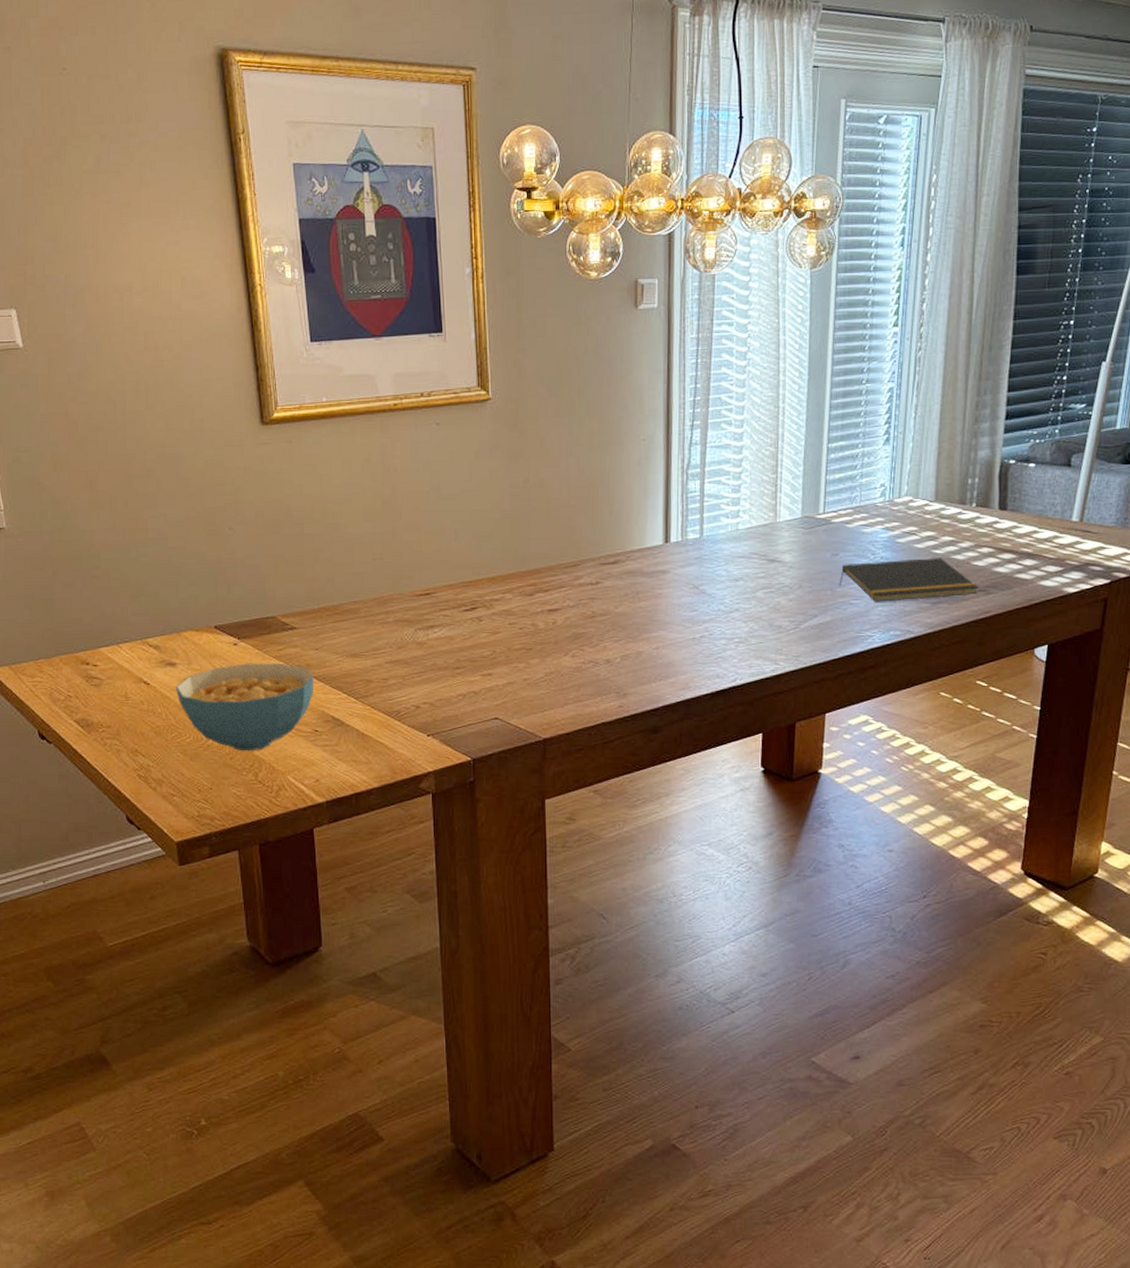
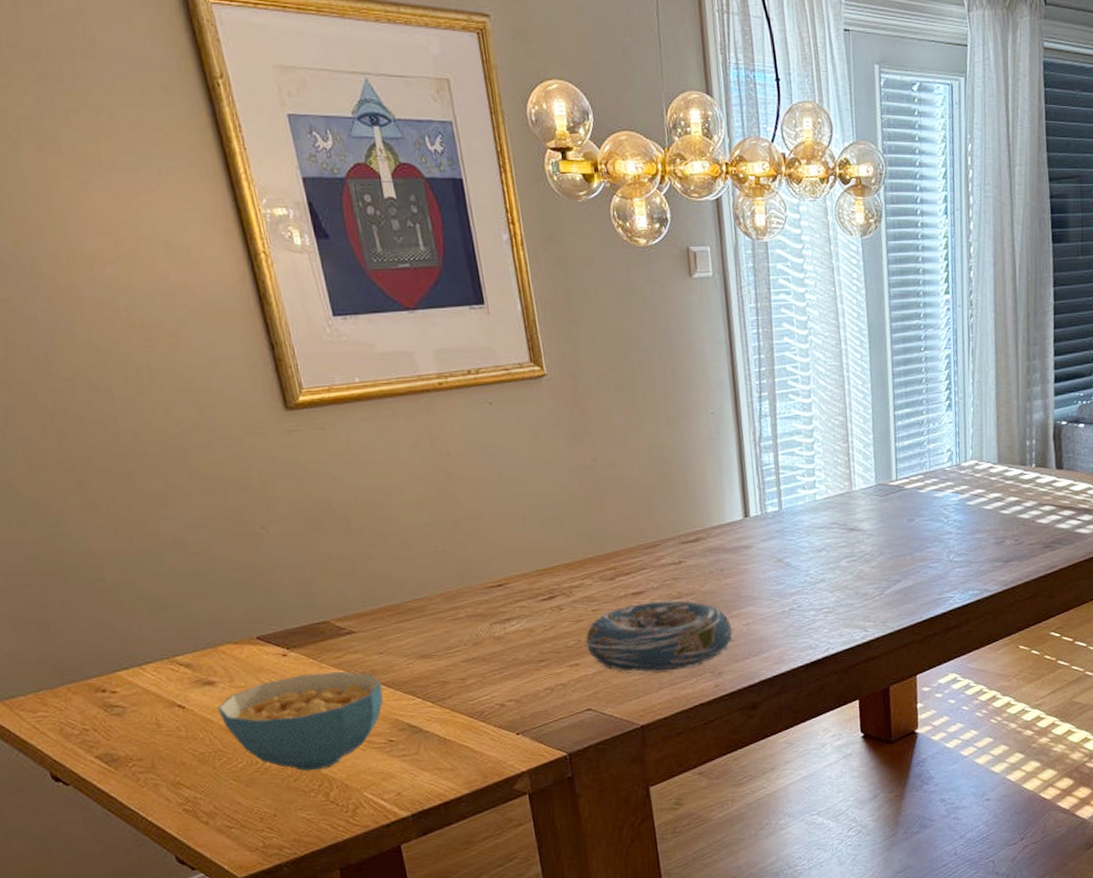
decorative bowl: none [498,618,641,690] -> present [584,599,732,675]
notepad: present [839,558,979,602] -> none [917,518,1045,564]

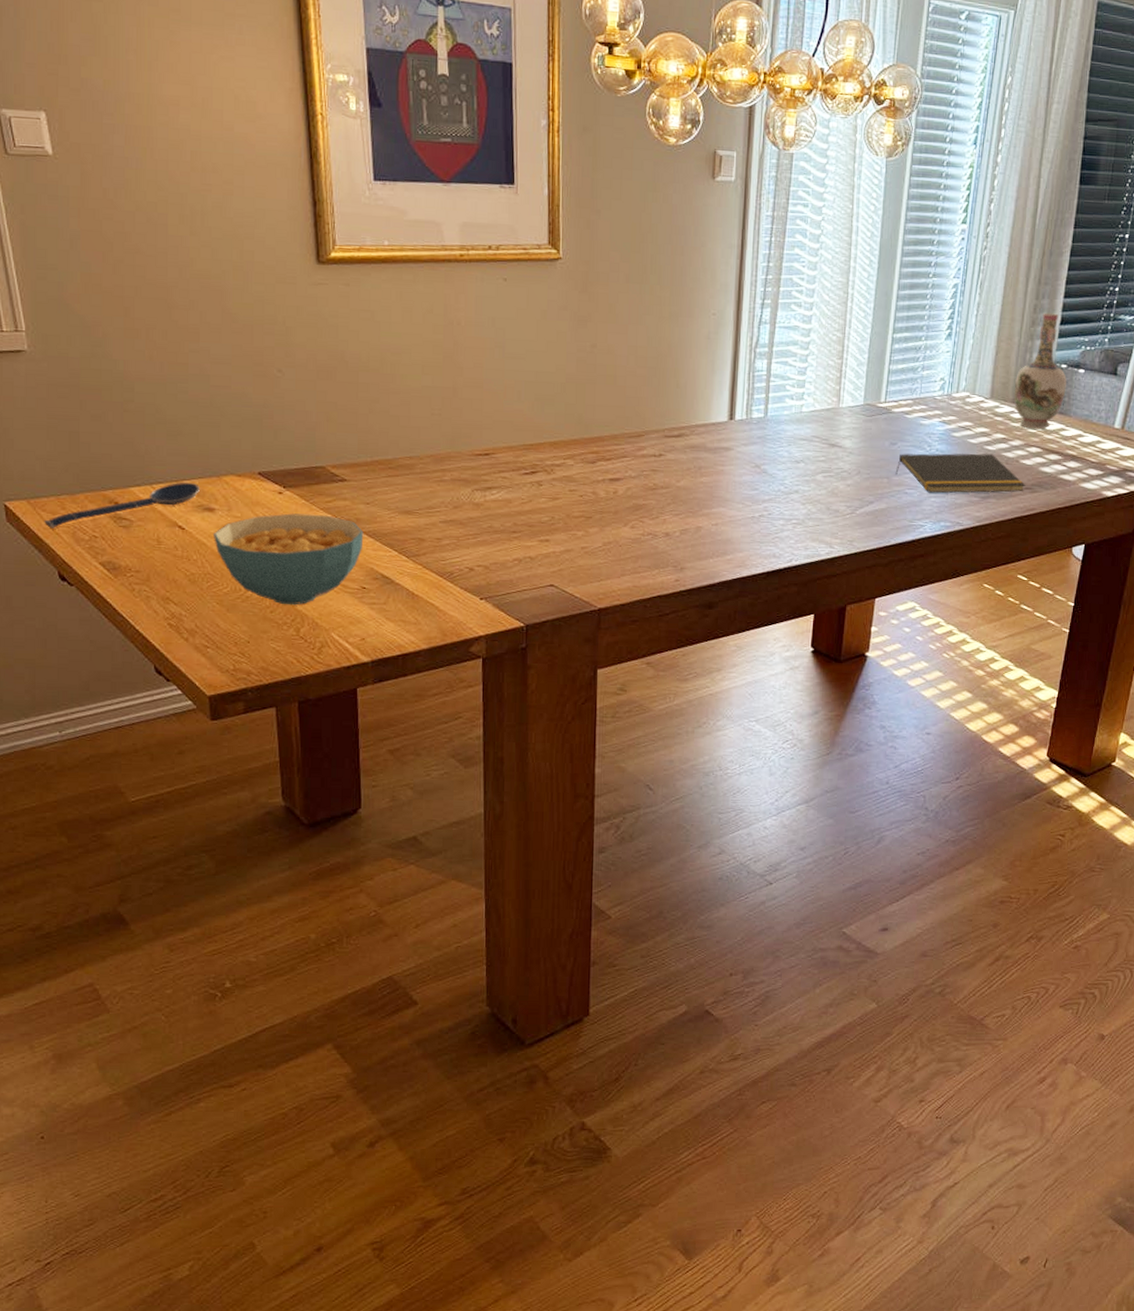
spoon: none [24,657,195,728] -> present [44,482,200,528]
decorative bowl: present [584,599,732,675] -> none [557,488,700,561]
notepad: none [917,518,1045,564] -> present [895,453,1026,493]
vase: none [1019,372,1070,488] -> present [1013,312,1067,430]

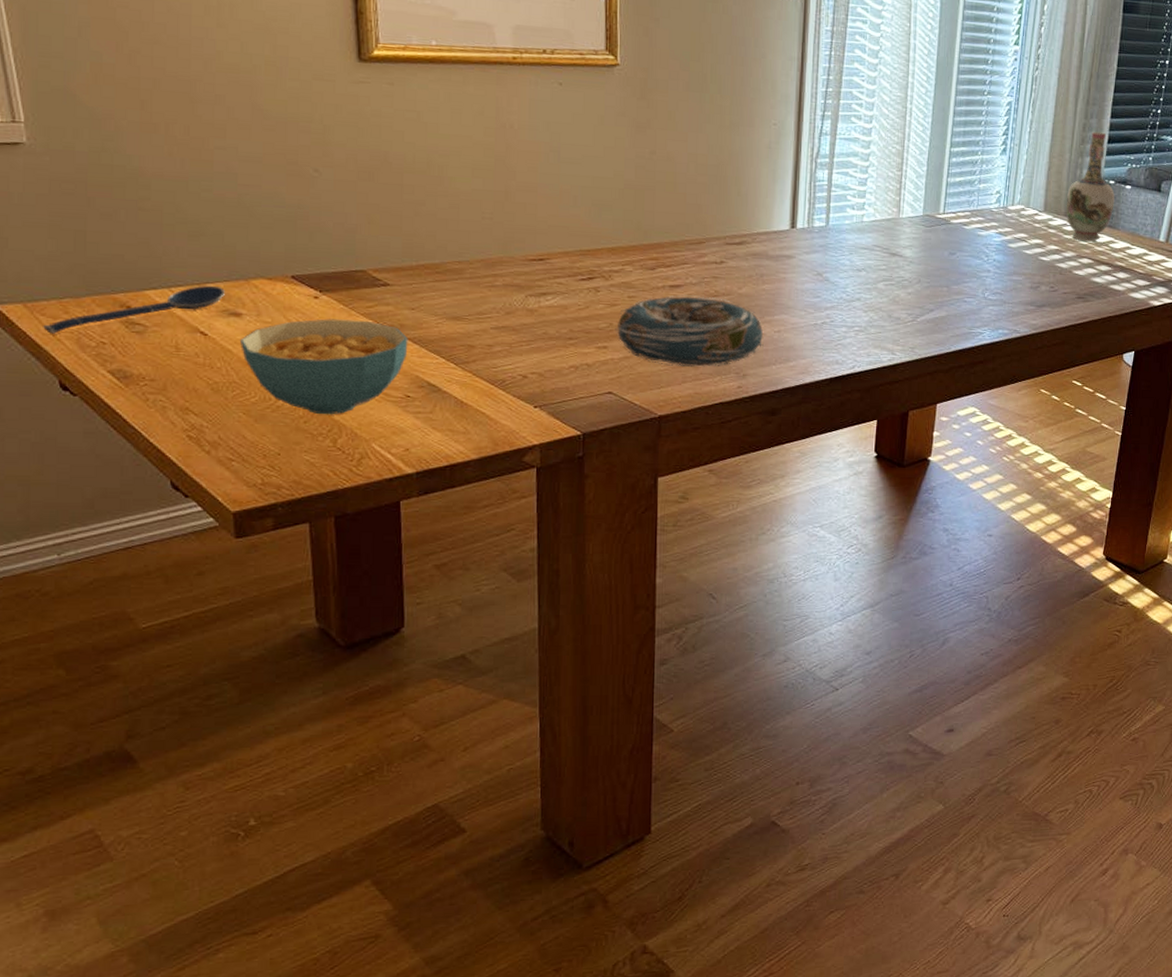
decorative bowl: none [557,488,700,561] -> present [615,294,763,368]
notepad: present [895,453,1026,493] -> none [954,263,1078,302]

